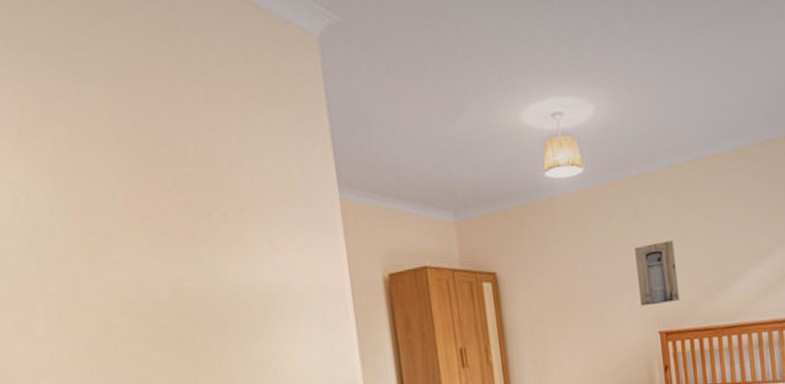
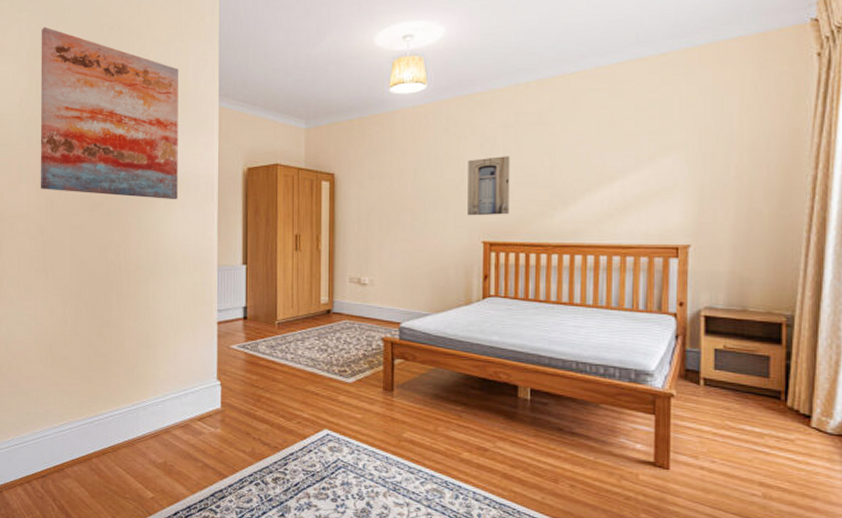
wall art: none [37,89,298,329] -> present [40,27,179,200]

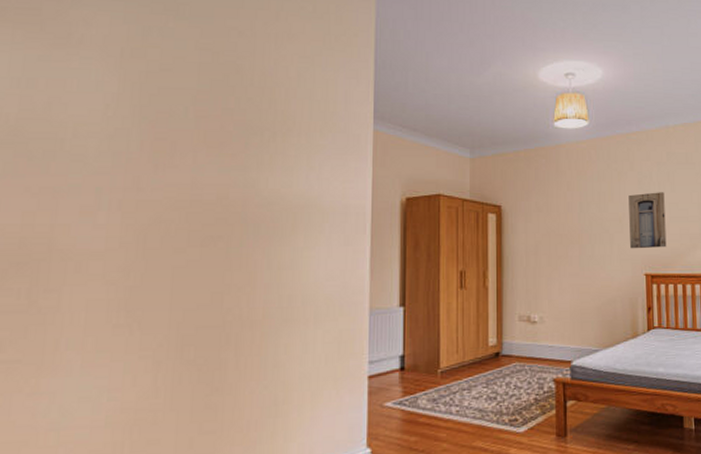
wall art: present [40,27,179,200] -> none [128,21,326,233]

